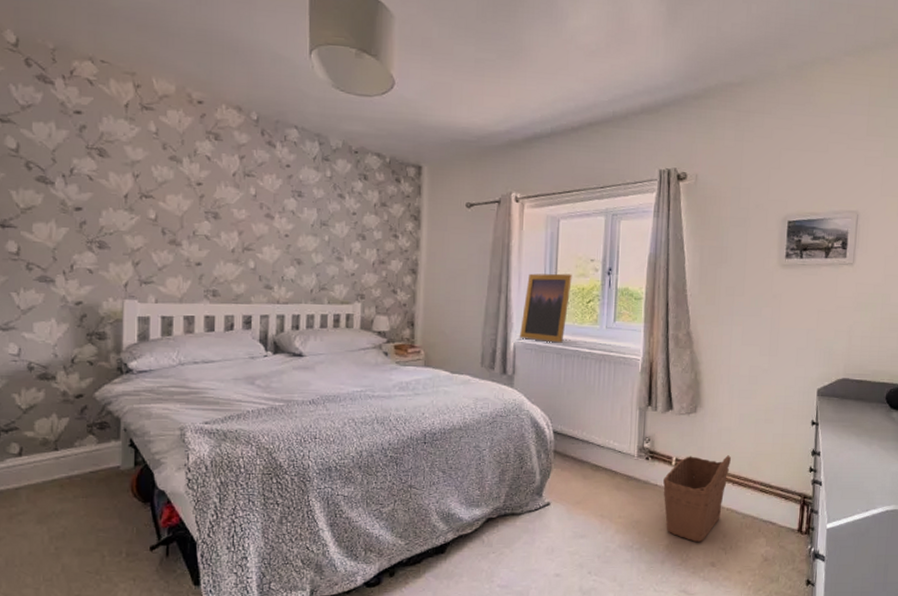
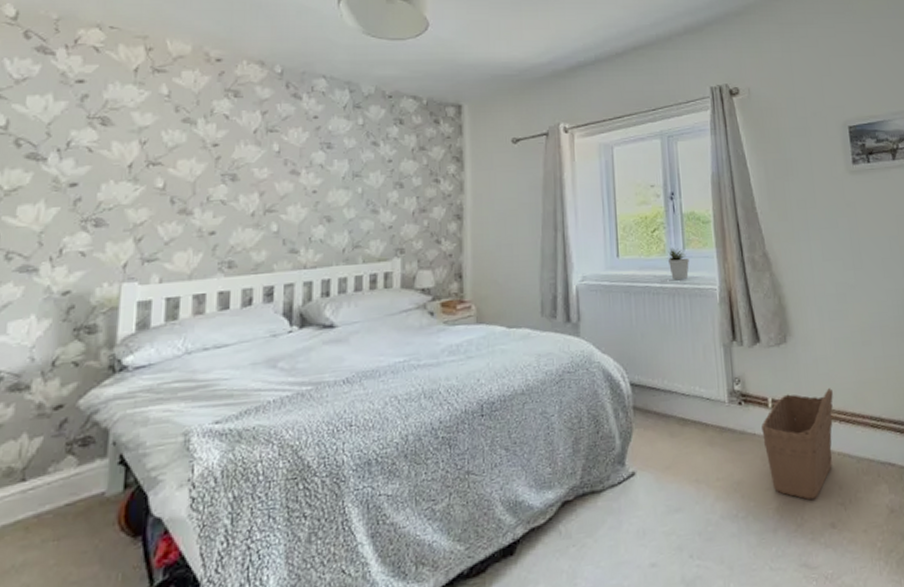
picture frame: present [520,273,572,343] -> none [582,203,633,280]
potted plant: none [597,318,618,349] -> present [666,247,689,281]

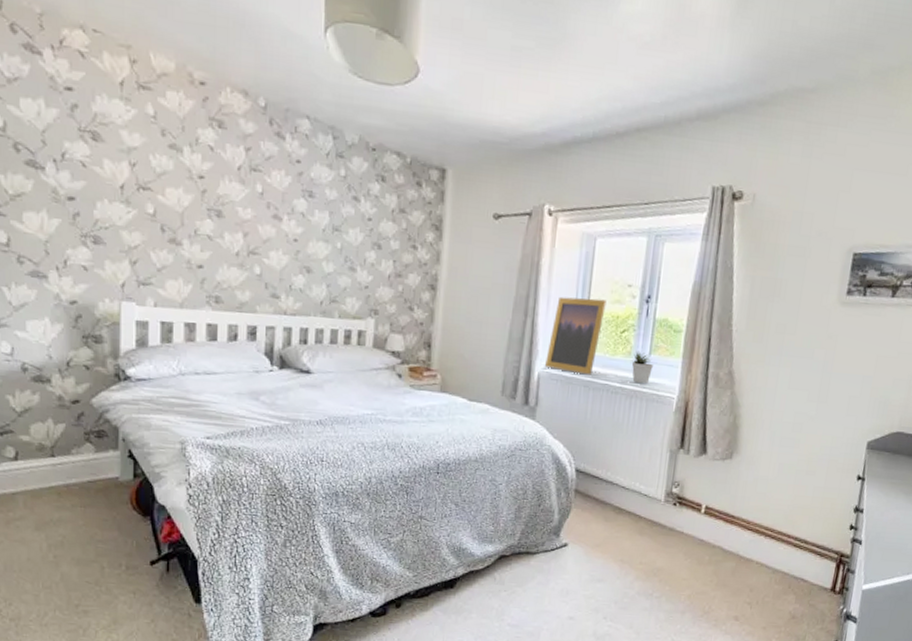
picture frame: none [582,203,633,280] -> present [545,296,607,375]
wicker basket: present [761,388,833,500] -> none [689,504,766,594]

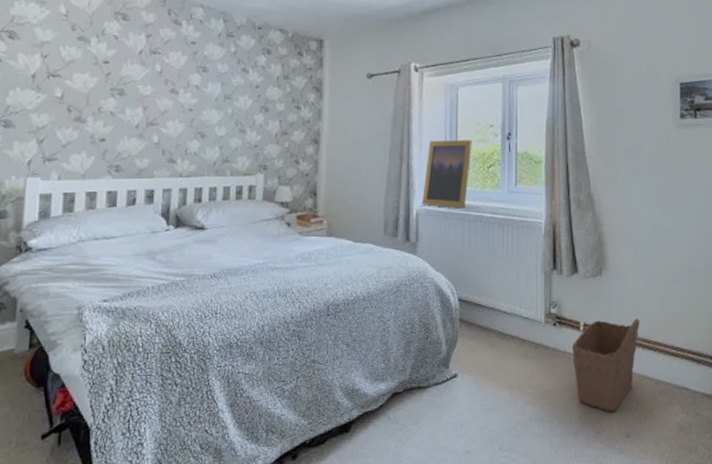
potted plant: present [630,351,653,384] -> none [499,183,520,213]
wicker basket: none [689,504,766,594] -> present [572,318,639,411]

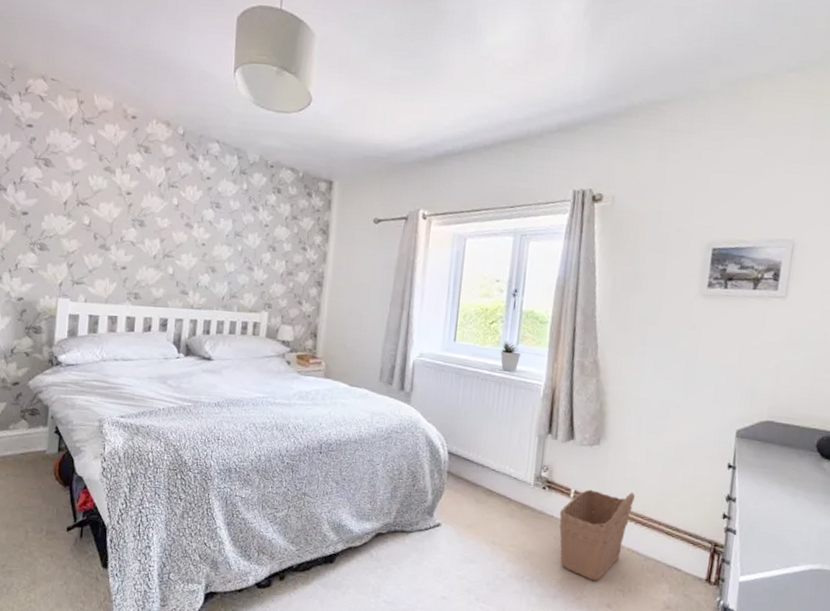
picture frame: present [422,139,472,209] -> none [420,291,476,363]
potted plant: none [499,183,520,213] -> present [499,340,521,372]

